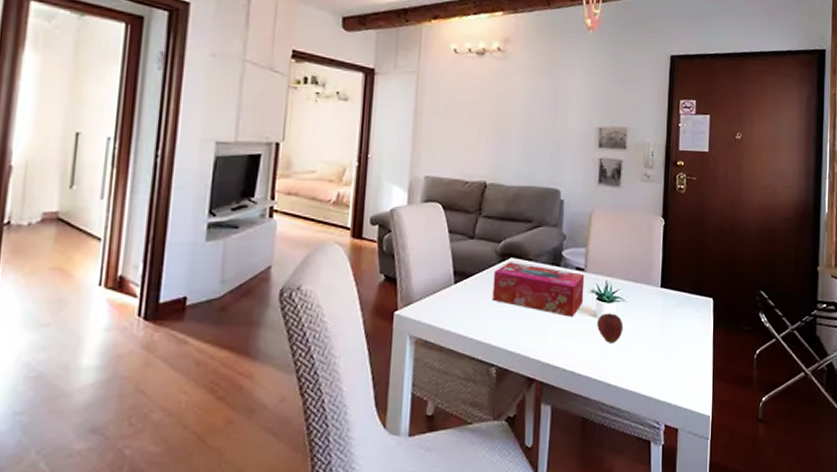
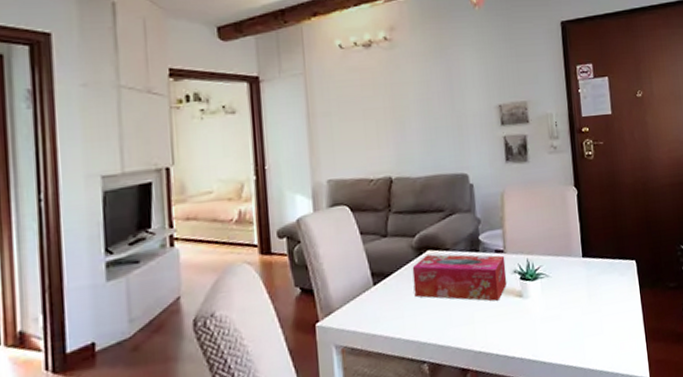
fruit: present [597,313,624,343] -> none [524,290,551,321]

